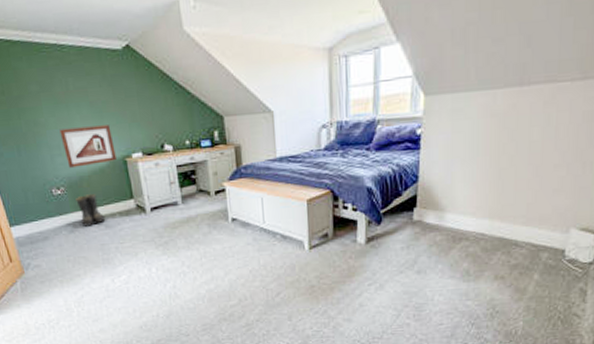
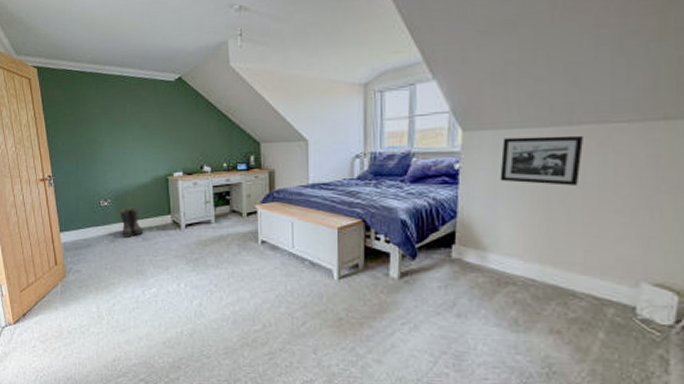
picture frame: present [59,125,117,168] -> none [113,146,159,182]
picture frame: none [457,95,533,145] -> present [500,135,585,186]

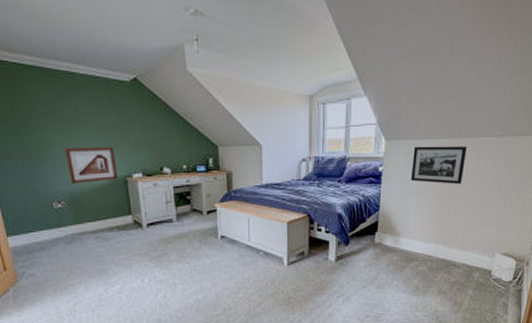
picture frame: none [113,146,159,182] -> present [65,147,118,184]
boots: present [119,208,144,237] -> none [75,209,104,239]

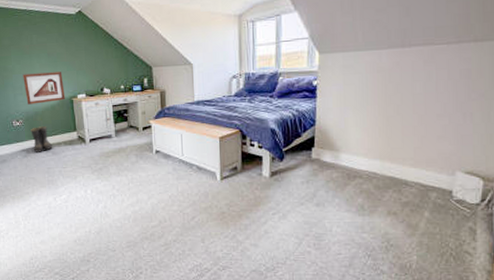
boots: none [75,209,104,239] -> present [30,126,53,153]
picture frame: present [410,146,468,184] -> none [349,55,414,97]

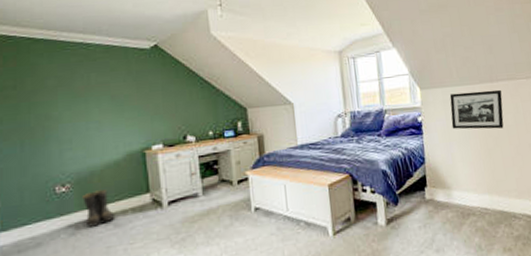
picture frame: present [23,72,65,105] -> none [74,118,134,163]
picture frame: none [349,55,414,97] -> present [449,89,504,130]

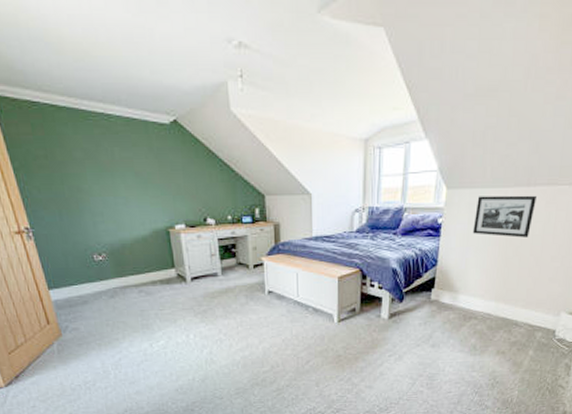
boots: present [82,190,116,227] -> none [117,262,147,293]

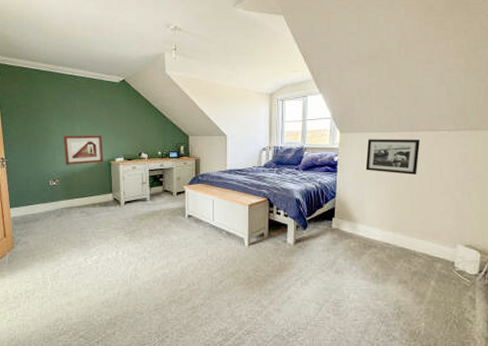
picture frame: none [103,196,160,235] -> present [63,135,103,165]

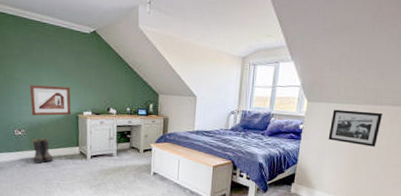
boots: none [66,187,88,213] -> present [32,138,53,164]

